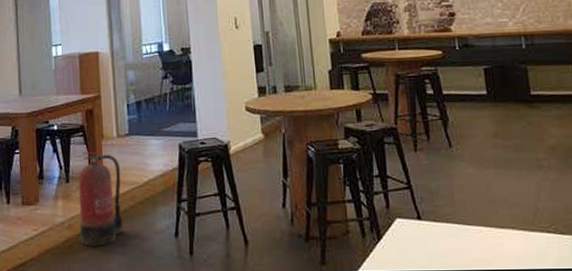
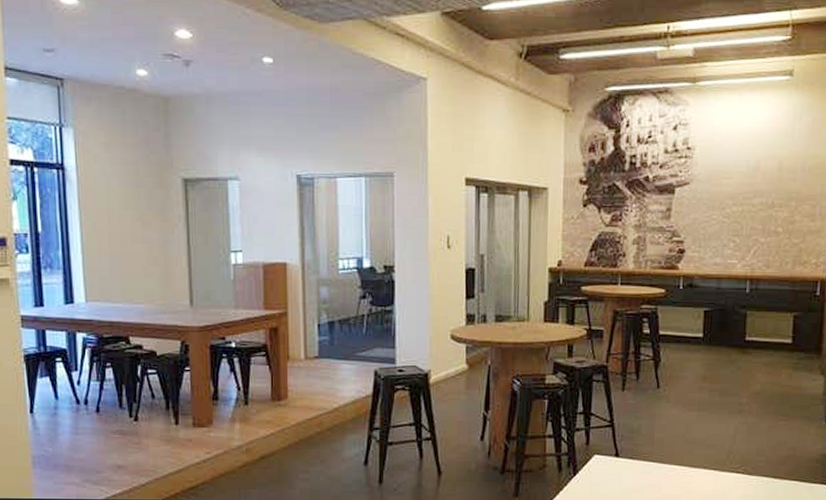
fire extinguisher: present [78,152,124,247] -> none [258,374,308,472]

